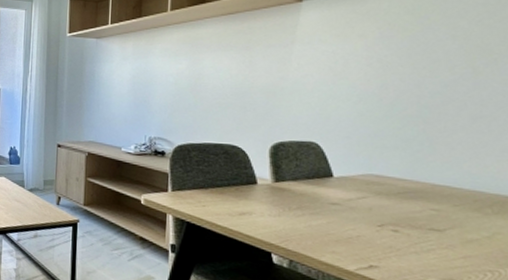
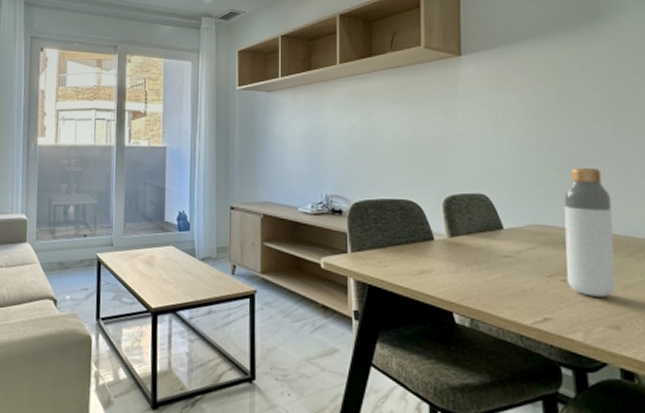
bottle: none [399,119,462,250] -> present [563,168,616,297]

